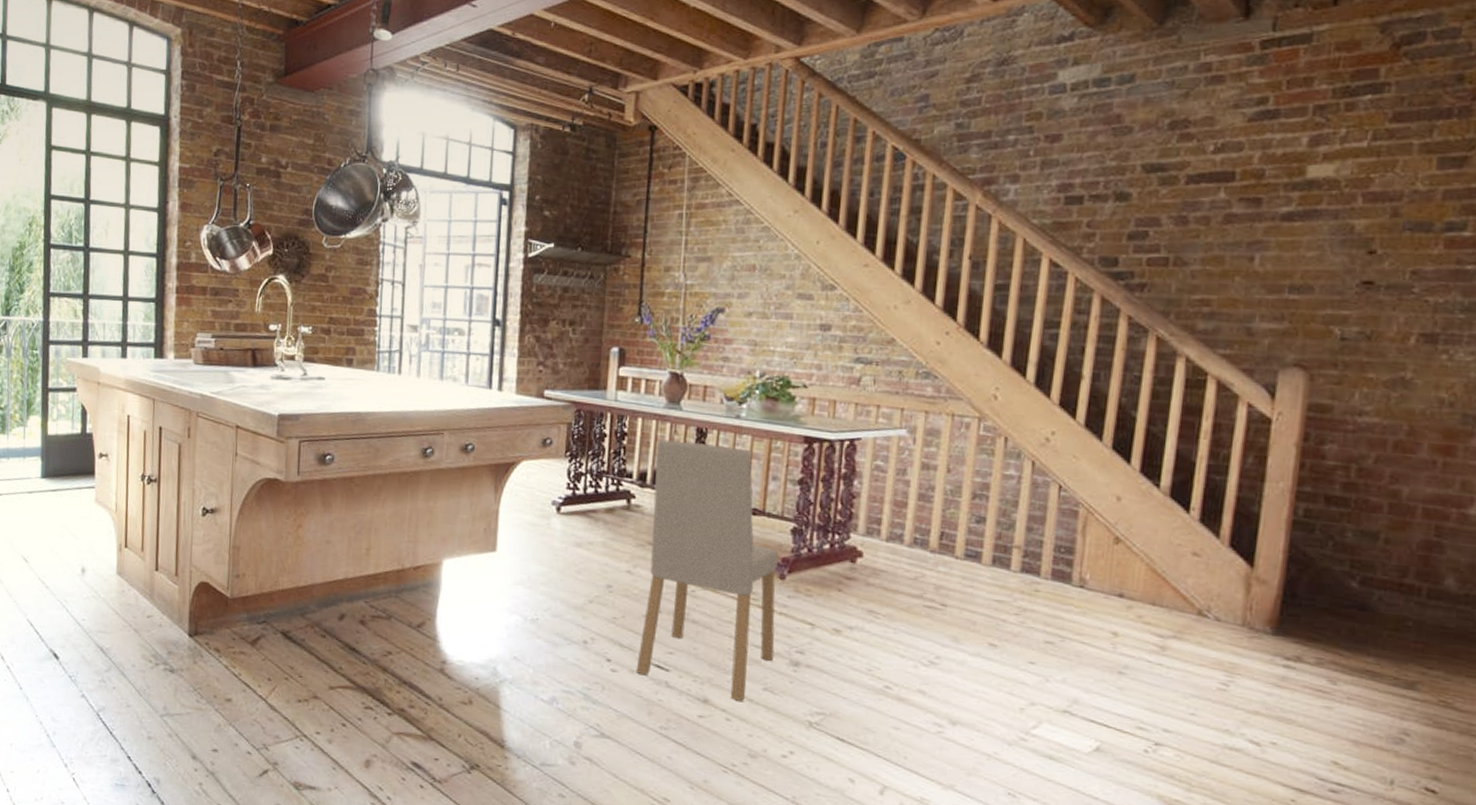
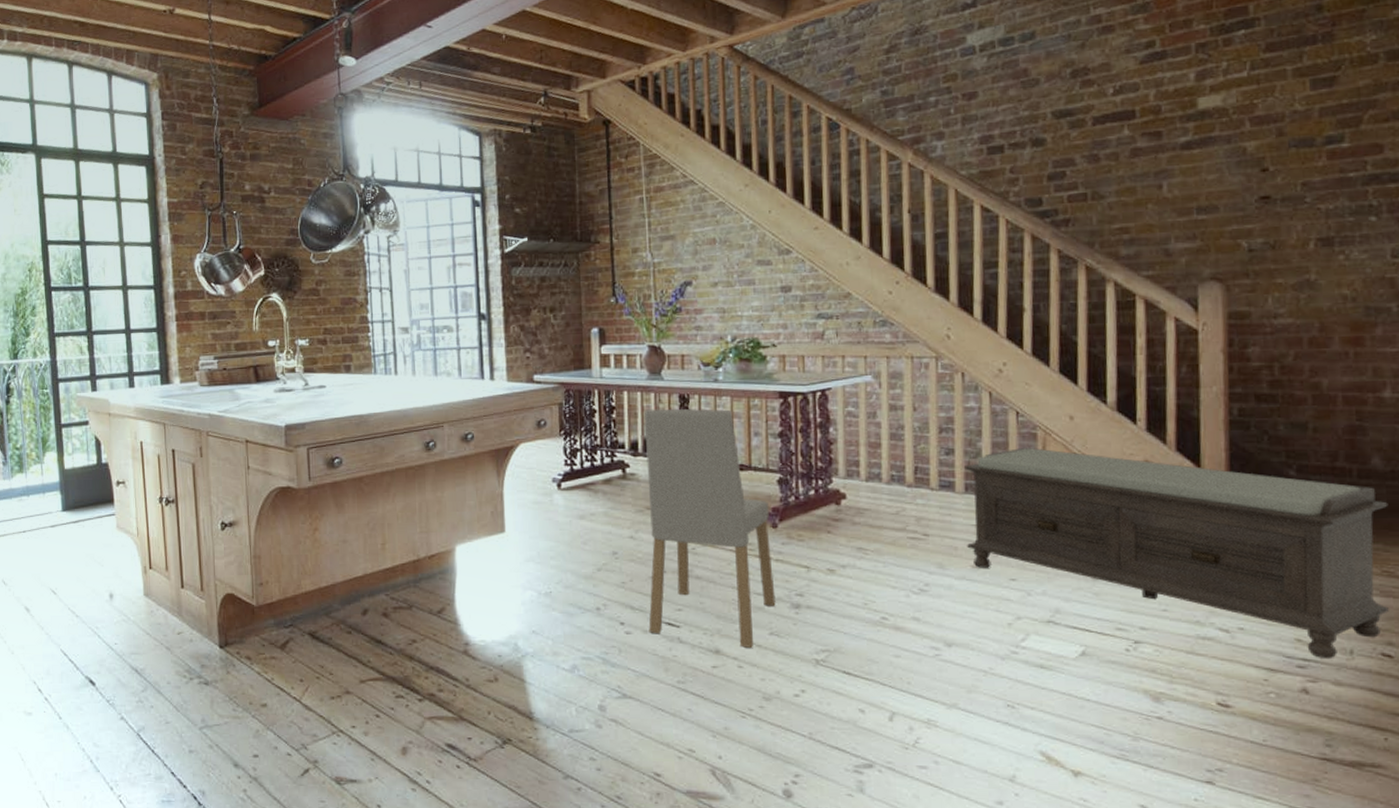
bench: none [987,524,1457,787] -> present [964,447,1389,660]

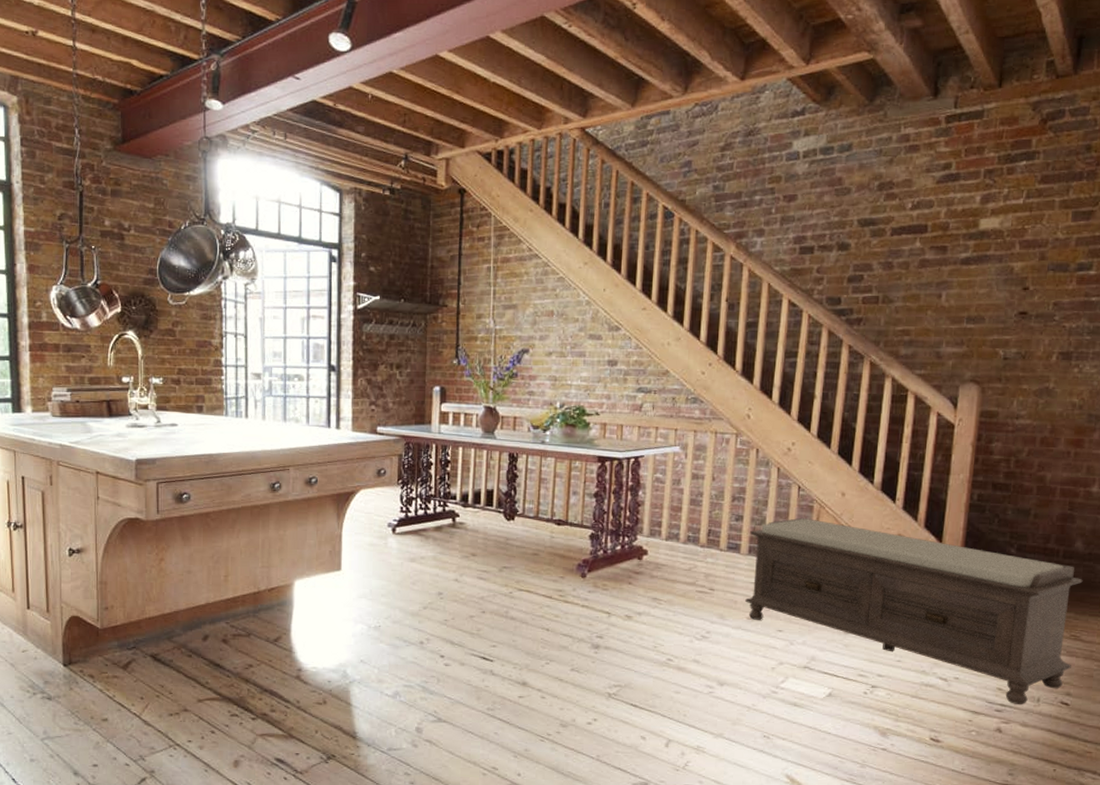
dining chair: present [643,409,776,648] -> none [465,465,580,681]

